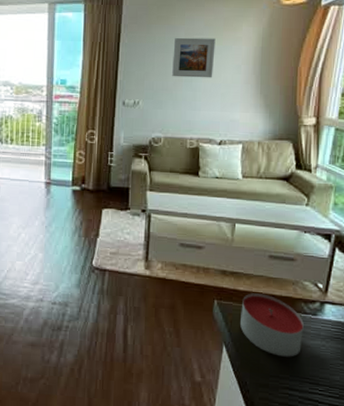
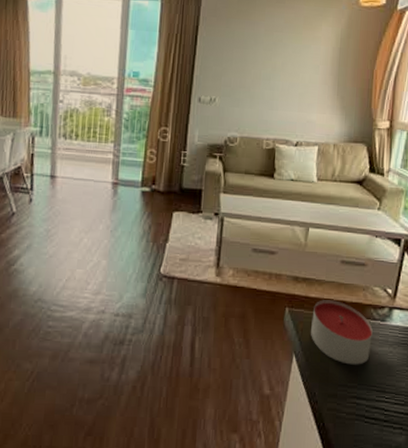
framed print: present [171,37,216,78] -> none [249,33,295,77]

